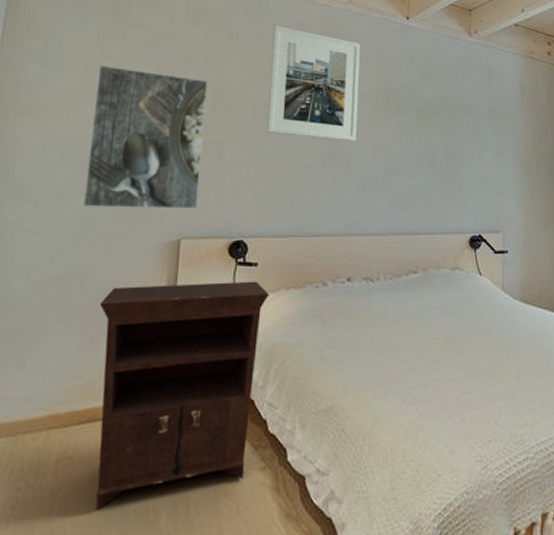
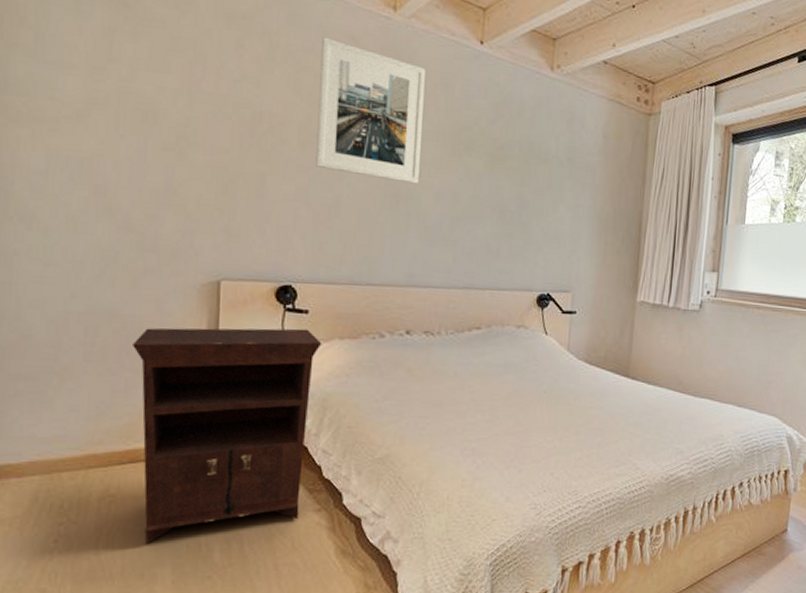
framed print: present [82,65,208,209] -> none [101,69,244,248]

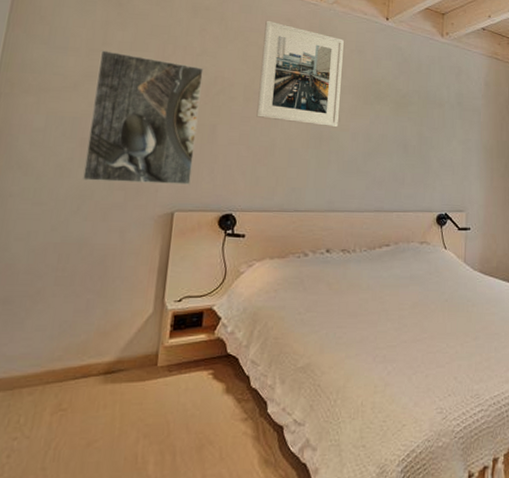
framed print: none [101,69,244,248] -> present [82,50,204,185]
nightstand: present [133,328,322,545] -> none [87,251,255,458]

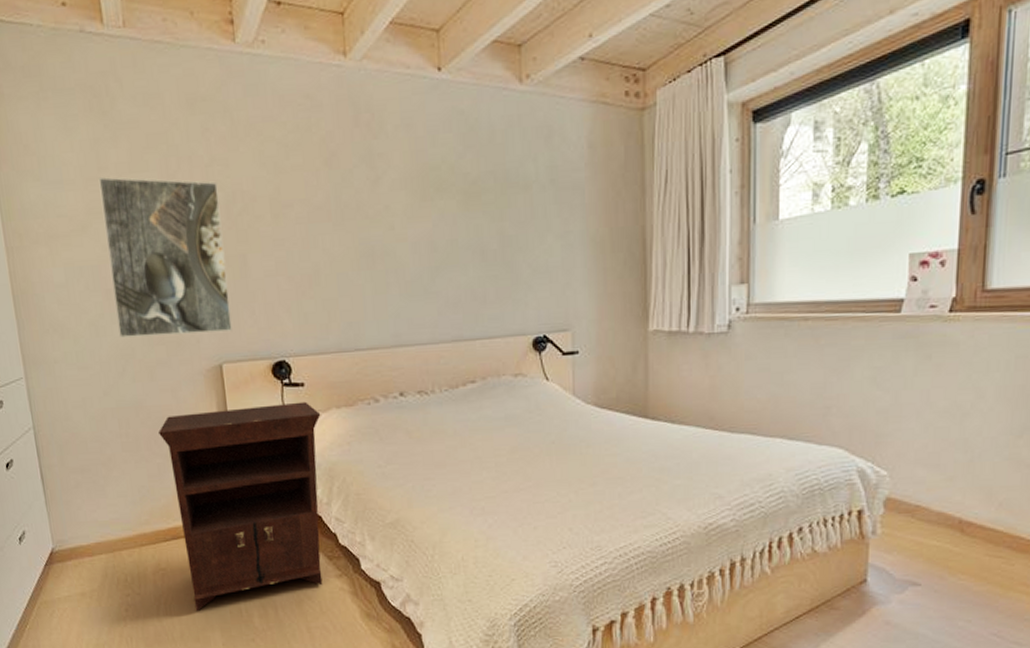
nightstand: none [87,251,255,458] -> present [159,401,323,612]
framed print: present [256,20,344,128] -> none [279,101,392,239]

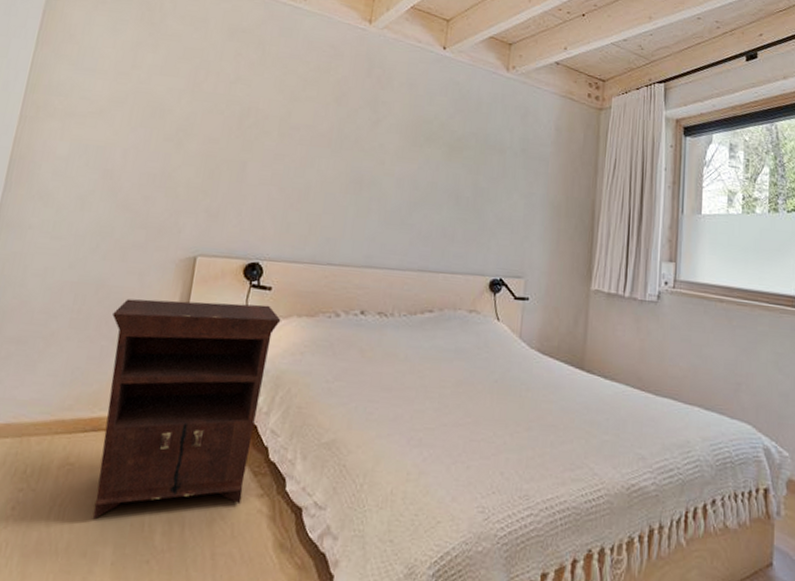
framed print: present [98,177,232,338] -> none [102,74,237,227]

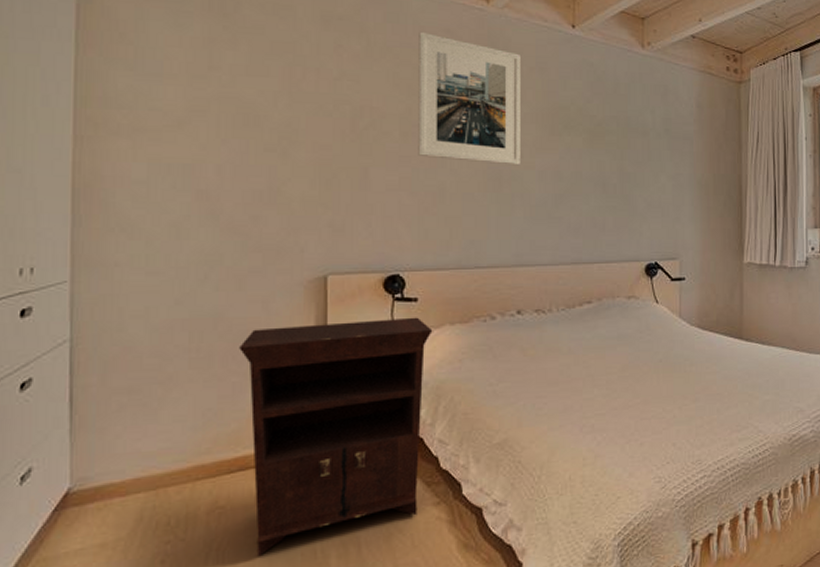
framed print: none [291,45,394,172] -> present [418,31,521,166]

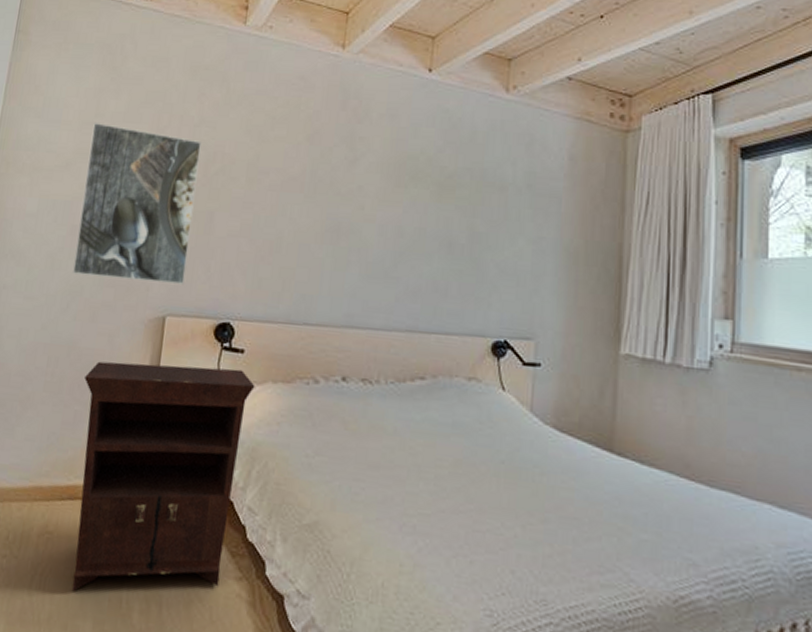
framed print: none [205,76,345,242] -> present [72,123,202,284]
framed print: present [418,31,521,166] -> none [261,79,372,218]

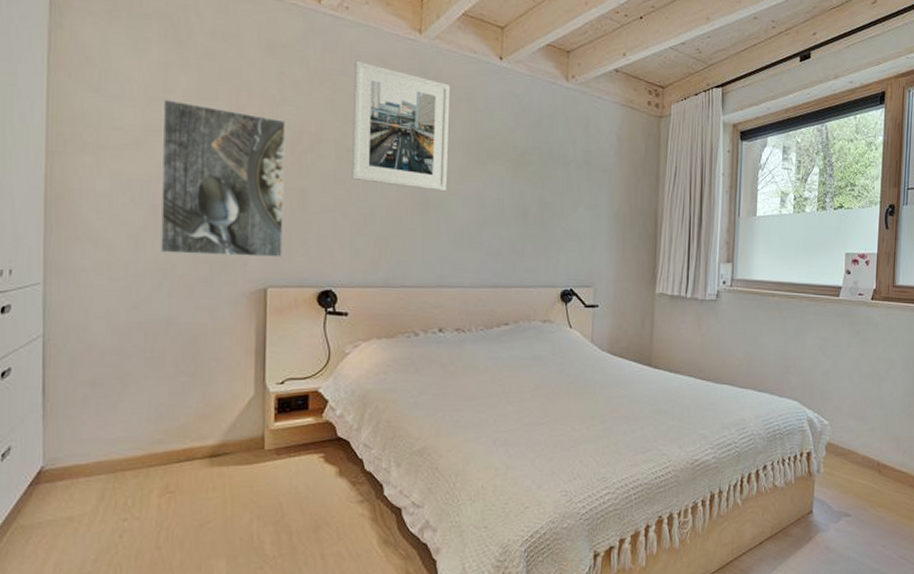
nightstand: present [71,361,255,592] -> none [188,330,361,538]
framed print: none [261,79,372,218] -> present [351,60,450,192]

